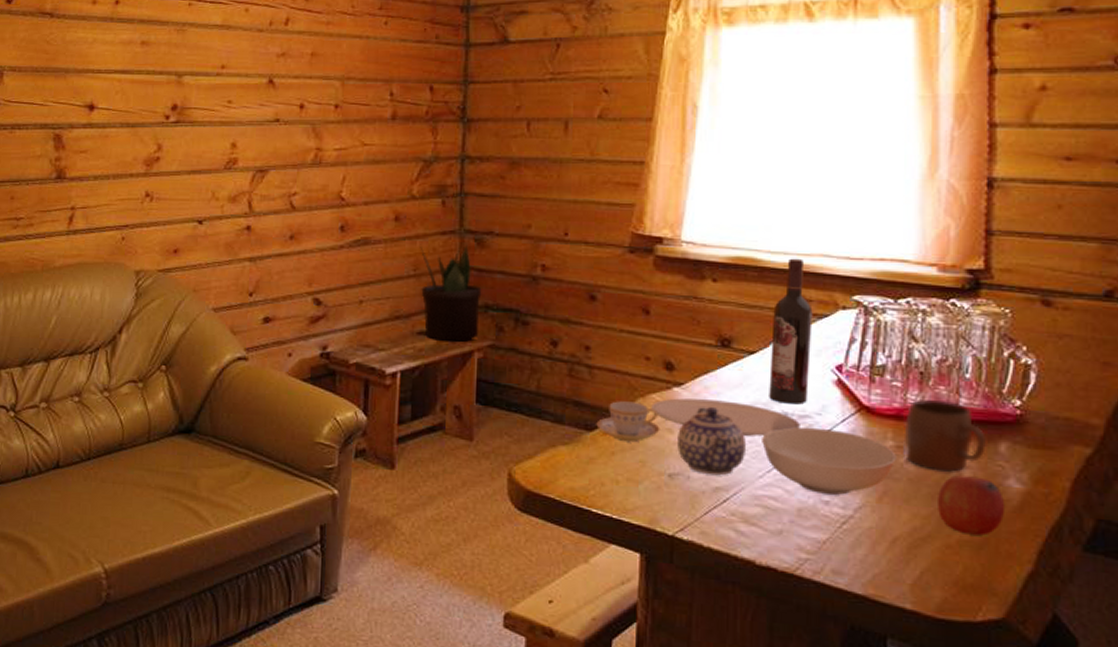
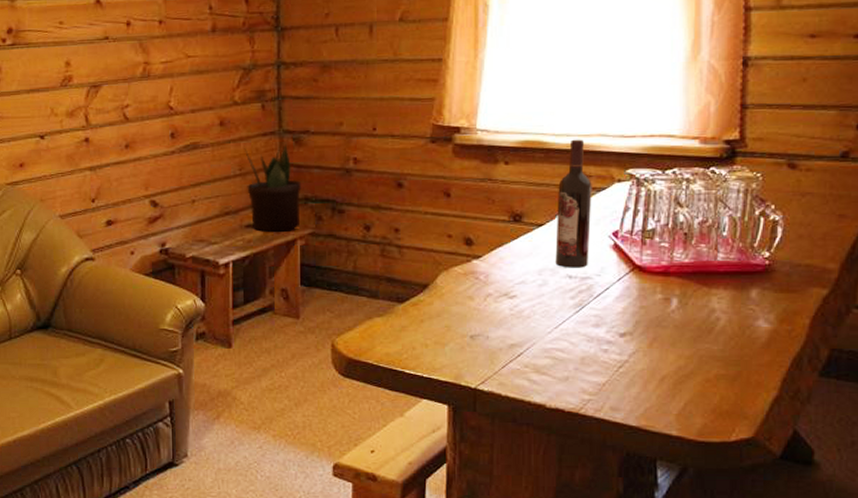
teacup: present [596,401,660,441] -> none [407,275,462,309]
plate: present [651,398,800,437] -> none [454,269,582,298]
teapot: present [677,406,745,476] -> none [477,274,536,334]
bowl: present [762,427,896,495] -> none [550,287,664,343]
mug: present [903,398,988,472] -> none [670,255,741,317]
fruit: present [936,475,1006,536] -> none [698,320,756,369]

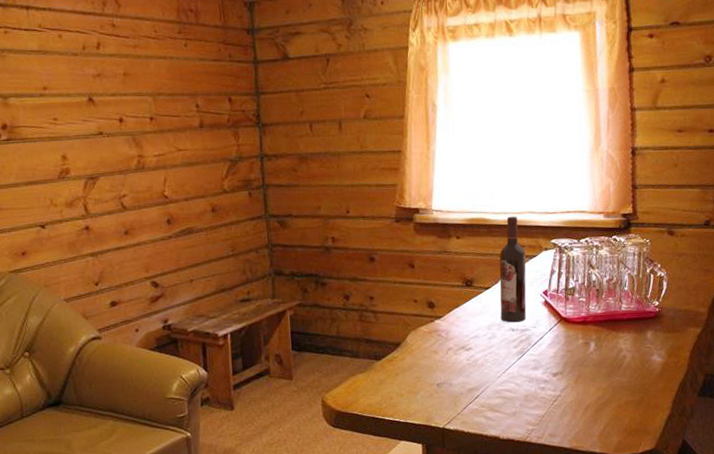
planter: present [244,144,302,233] -> none [235,227,288,306]

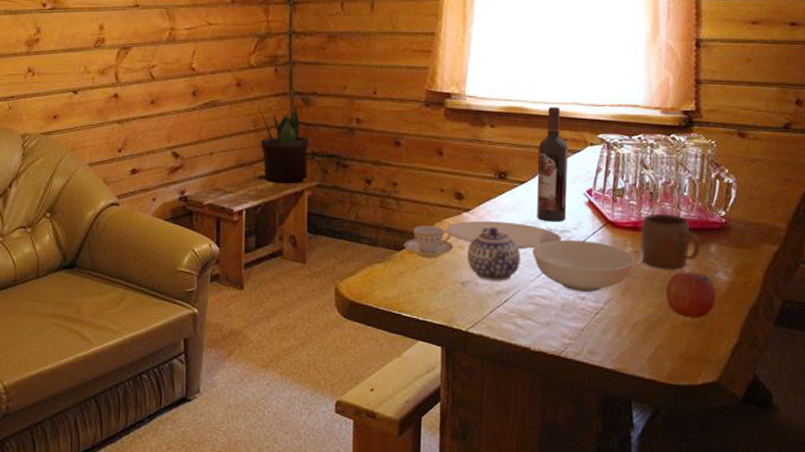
planter: none [235,227,288,306] -> present [258,104,309,184]
teacup: none [383,334,429,364] -> present [404,226,454,257]
plate: none [421,325,523,349] -> present [446,221,561,249]
teapot: none [441,330,488,381] -> present [467,226,520,281]
bowl: none [498,336,585,383] -> present [532,239,635,292]
mug: none [588,306,640,357] -> present [639,213,702,269]
fruit: none [611,357,653,397] -> present [665,272,717,318]

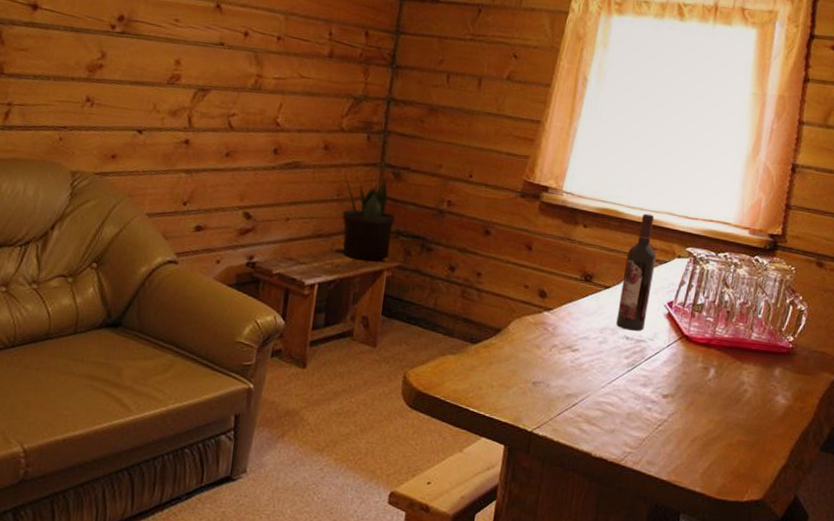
teacup: present [404,226,454,257] -> none [480,320,531,354]
plate: present [446,221,561,249] -> none [525,320,637,355]
teapot: present [467,226,520,281] -> none [542,329,595,385]
bowl: present [532,239,635,292] -> none [607,349,703,404]
mug: present [639,213,702,269] -> none [709,331,768,389]
fruit: present [665,272,717,318] -> none [726,391,773,438]

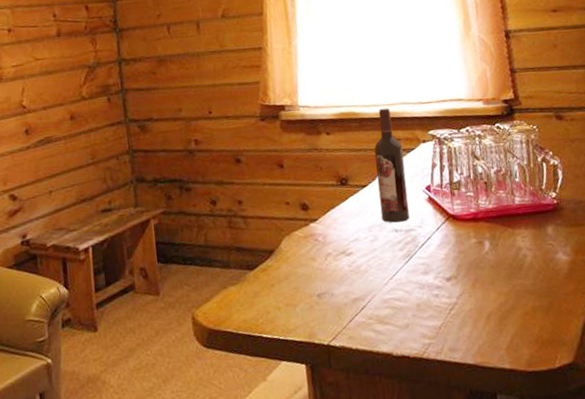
planter: present [342,175,396,262] -> none [94,132,152,216]

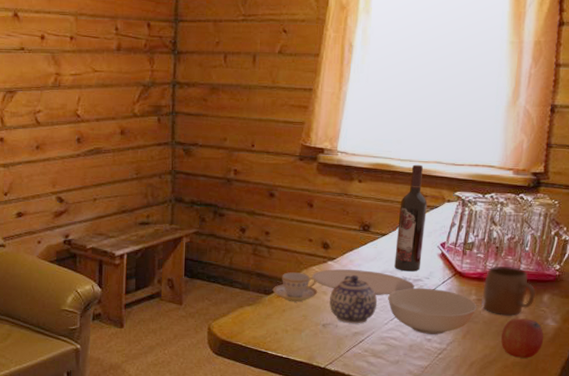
teacup: none [256,240,306,274] -> present [272,272,318,301]
plate: none [296,227,408,254] -> present [312,269,414,295]
teapot: none [319,234,372,290] -> present [329,274,377,324]
bowl: none [382,237,480,290] -> present [388,287,477,334]
mug: none [480,200,540,257] -> present [482,265,537,316]
fruit: none [512,255,560,302] -> present [500,318,544,358]

